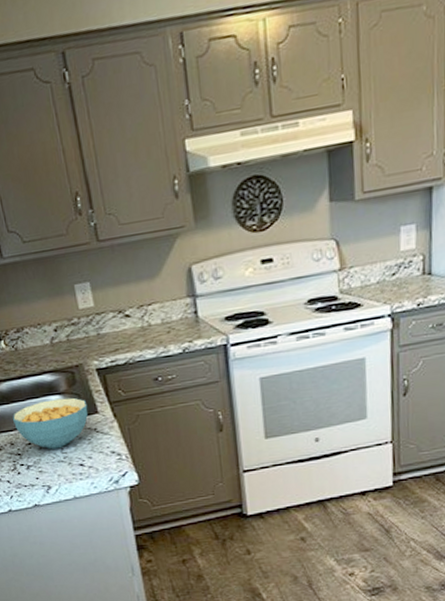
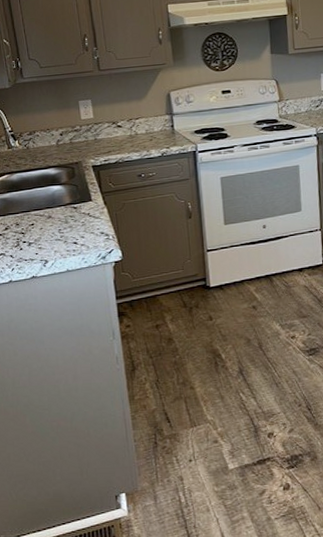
cereal bowl: present [13,397,88,450] -> none [20,188,84,230]

